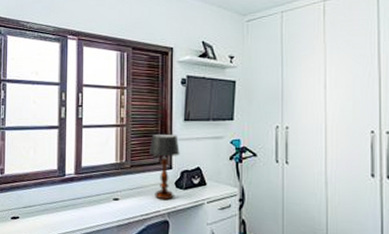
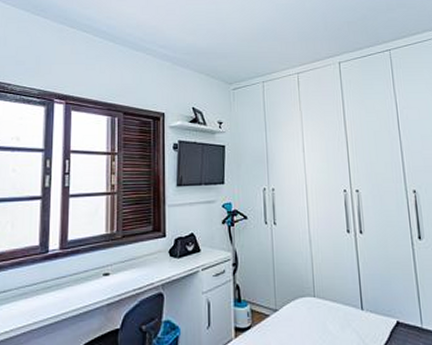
table lamp: present [150,133,180,200] -> none [142,200,173,271]

